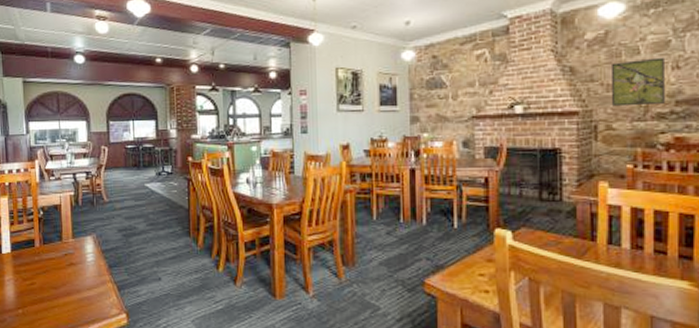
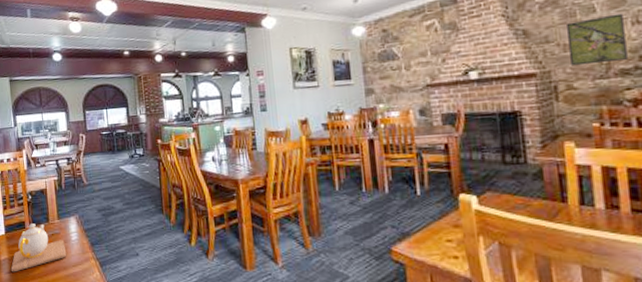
teapot: none [16,242,81,294] -> present [11,223,67,272]

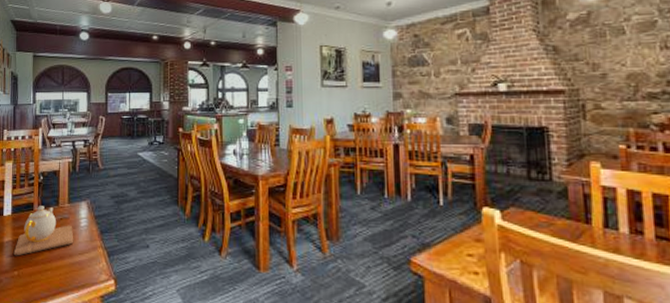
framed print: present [565,13,628,66] -> none [595,37,655,86]

